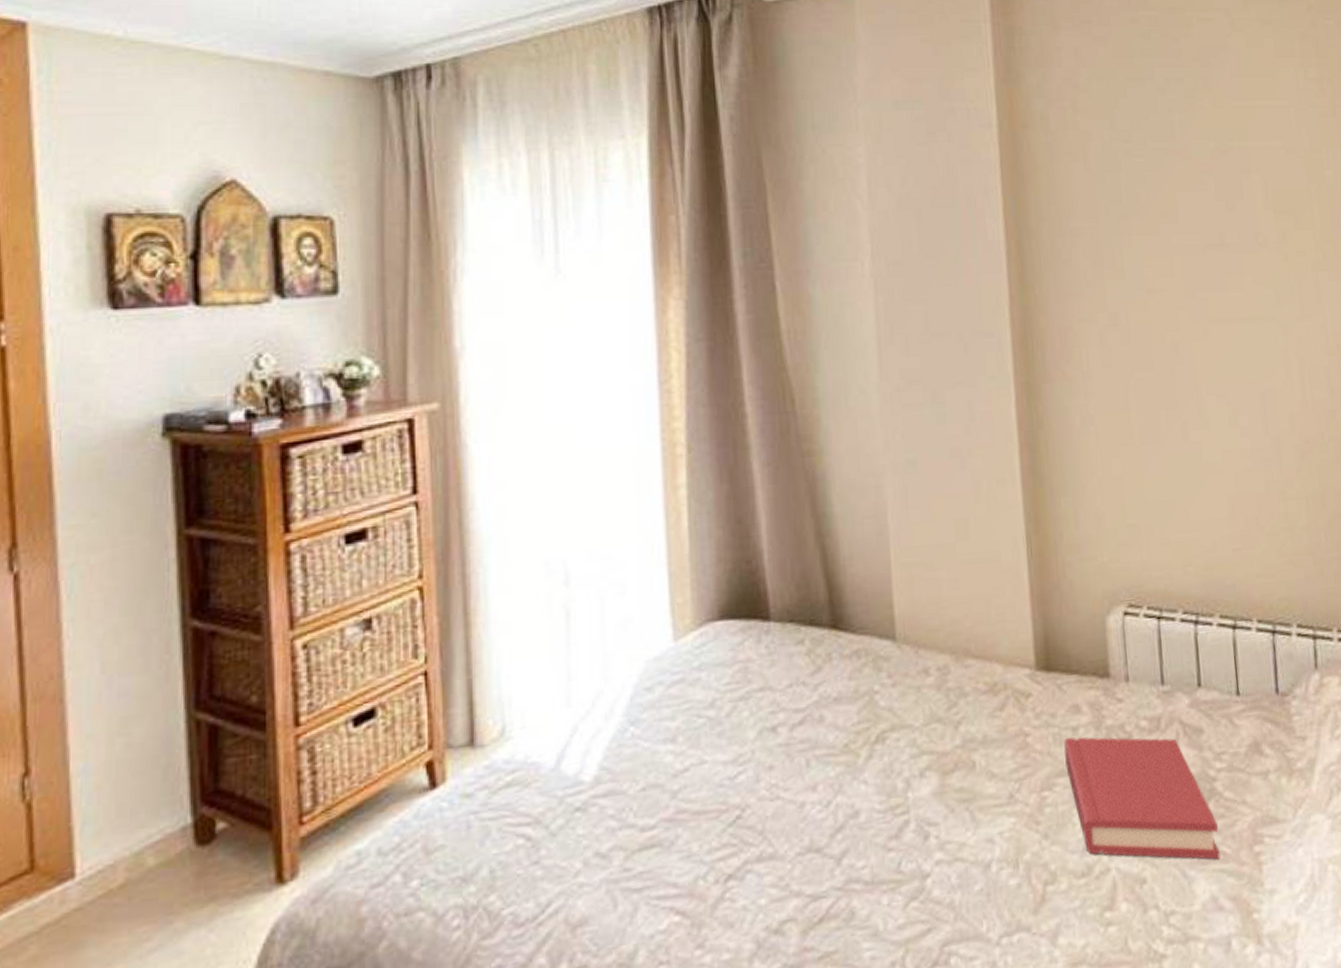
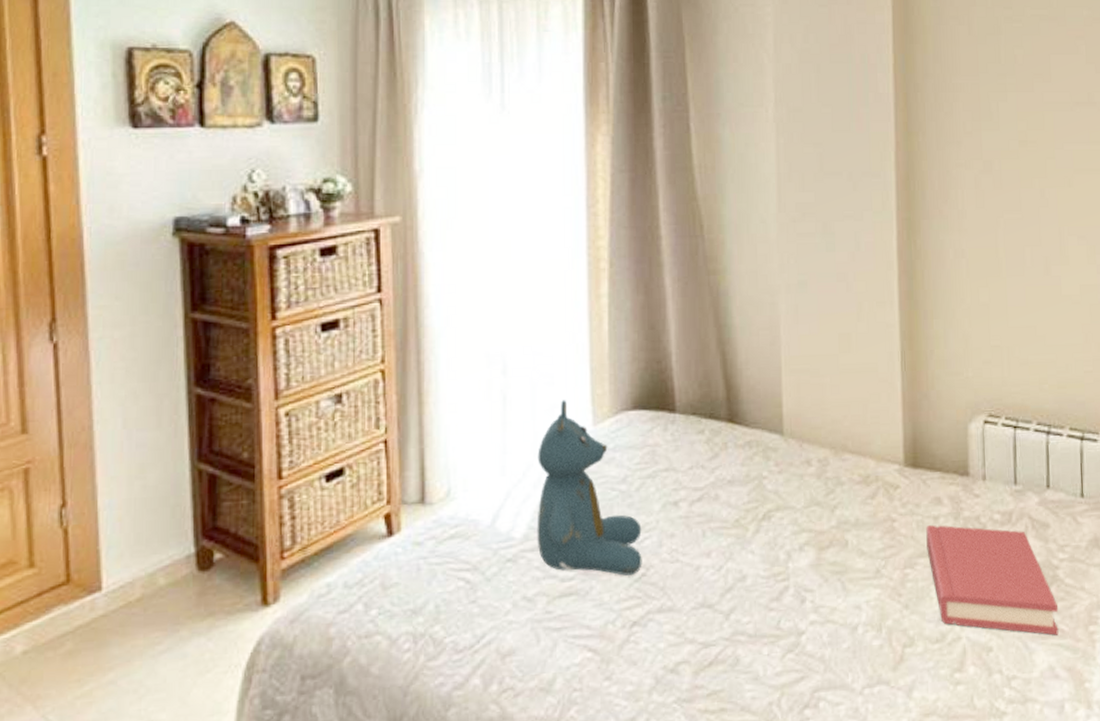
teddy bear: none [608,612,737,820] -> present [537,400,642,576]

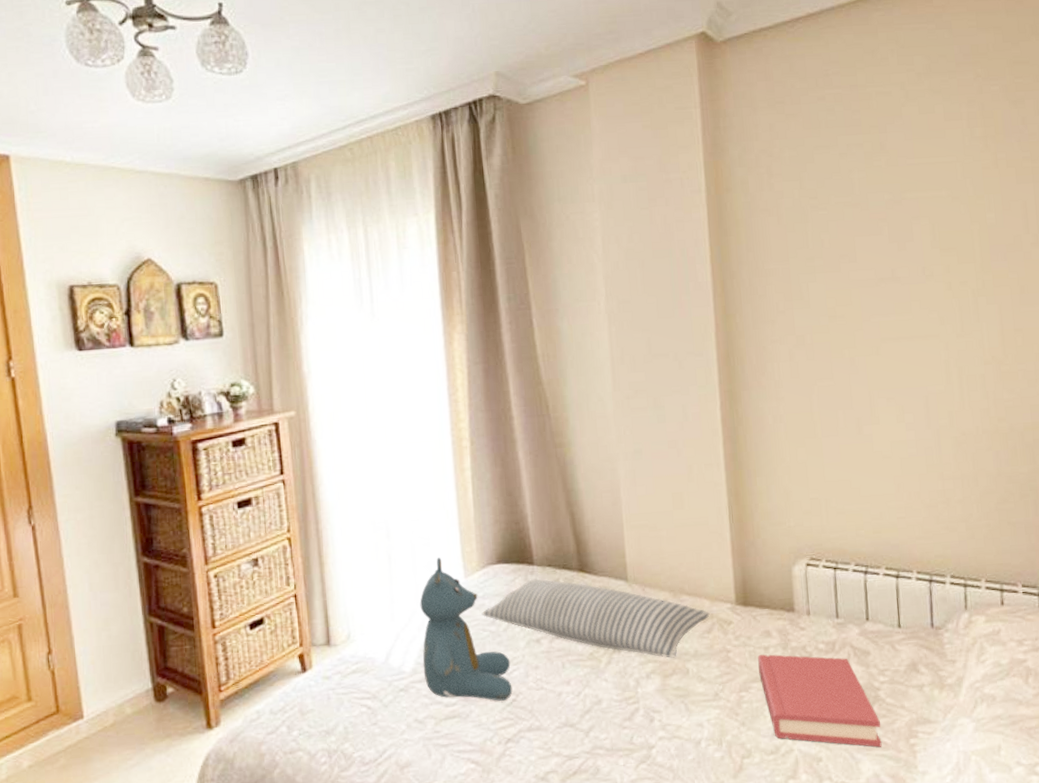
pillow: none [611,429,874,527] -> present [481,579,710,658]

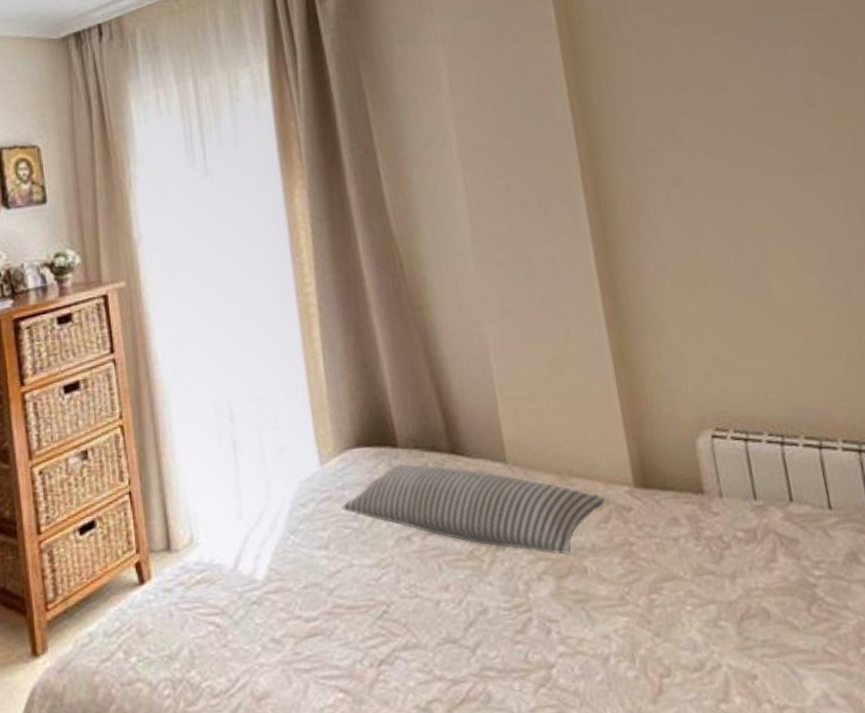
teddy bear: present [420,557,513,701] -> none [270,442,383,614]
hardback book: present [758,654,882,747] -> none [666,546,828,660]

